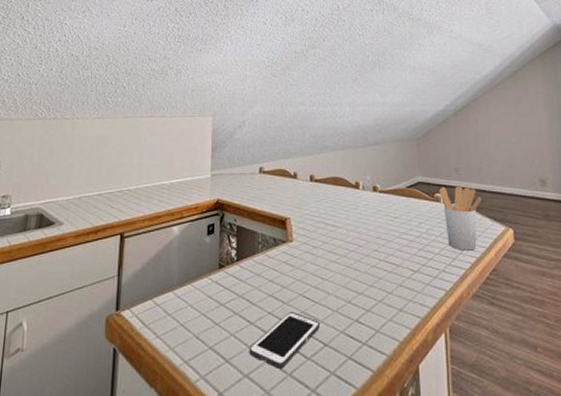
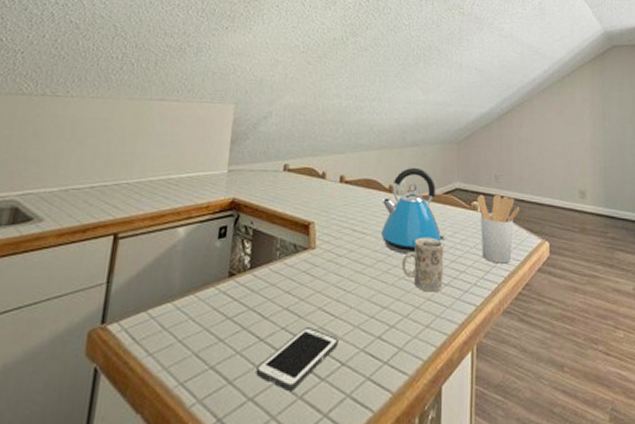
kettle: none [350,164,412,244] -> present [381,167,446,254]
mug: none [373,228,413,279] -> present [402,237,444,292]

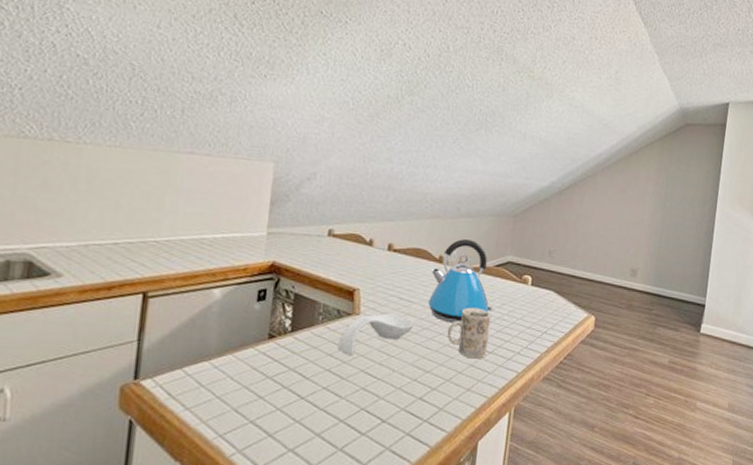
cell phone: present [256,327,338,391] -> none [296,388,380,443]
spoon rest: none [294,247,369,292] -> present [337,314,414,355]
utensil holder: present [477,194,519,264] -> none [528,269,570,335]

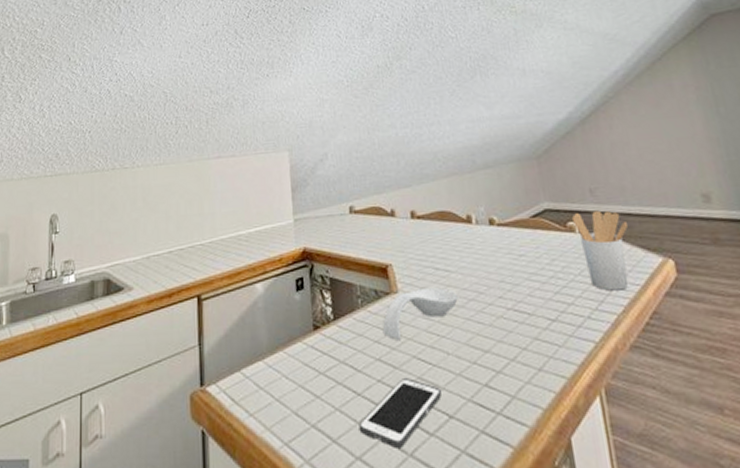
cell phone: none [296,388,380,443] -> present [358,378,441,448]
kettle: present [428,238,494,323] -> none [461,191,544,290]
mug: present [447,307,491,359] -> none [497,268,551,330]
utensil holder: none [528,269,570,335] -> present [572,210,629,291]

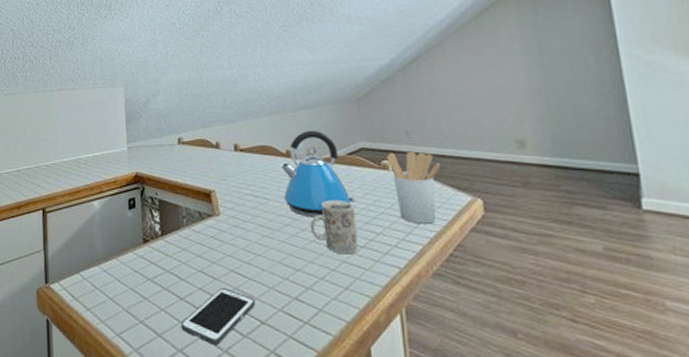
spoon rest: present [382,288,458,340] -> none [204,213,274,256]
kettle: none [461,191,544,290] -> present [280,130,356,218]
mug: none [497,268,551,330] -> present [311,199,359,255]

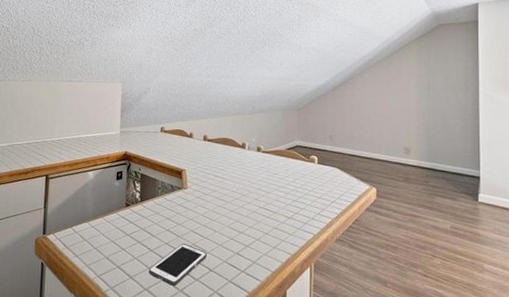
kettle: present [280,130,356,218] -> none [237,129,289,195]
mug: present [311,199,359,255] -> none [254,182,288,223]
utensil holder: present [387,151,440,224] -> none [315,150,350,204]

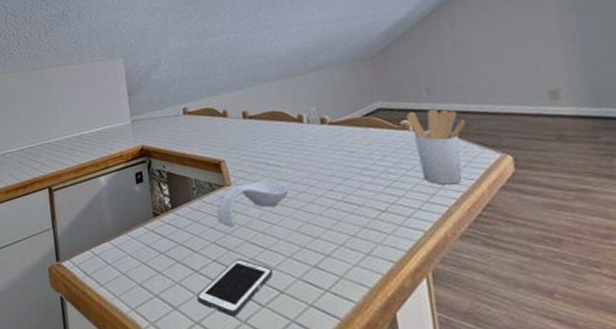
spoon rest: none [173,188,228,219] -> present [216,181,289,227]
utensil holder: none [315,150,350,204] -> present [407,109,465,185]

